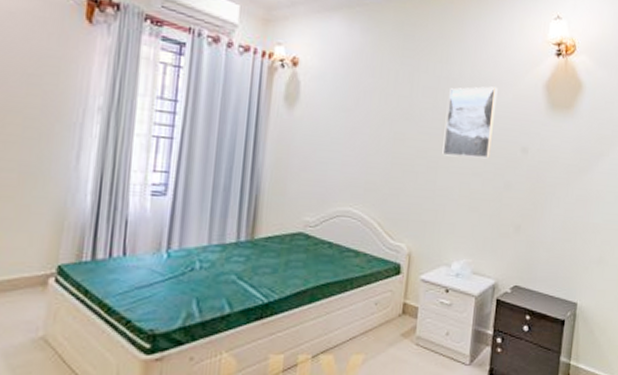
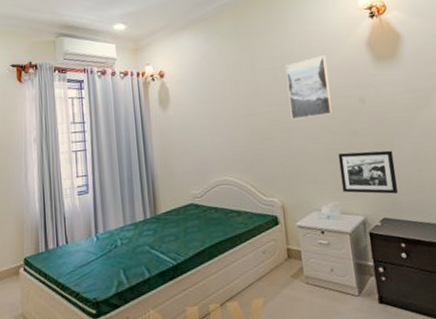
picture frame: none [479,205,542,261] -> present [338,150,398,194]

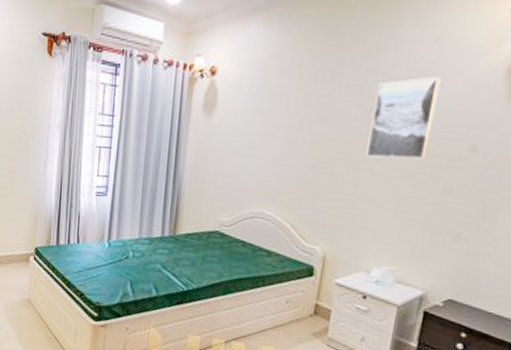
picture frame: present [338,150,398,194] -> none [406,210,492,274]

